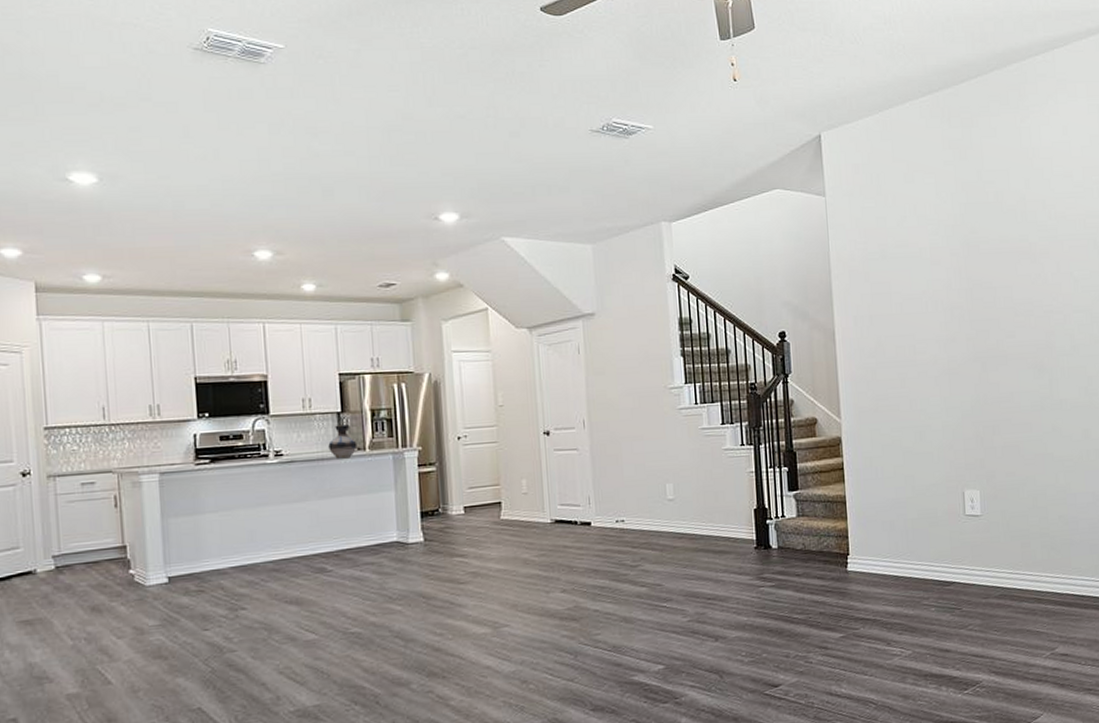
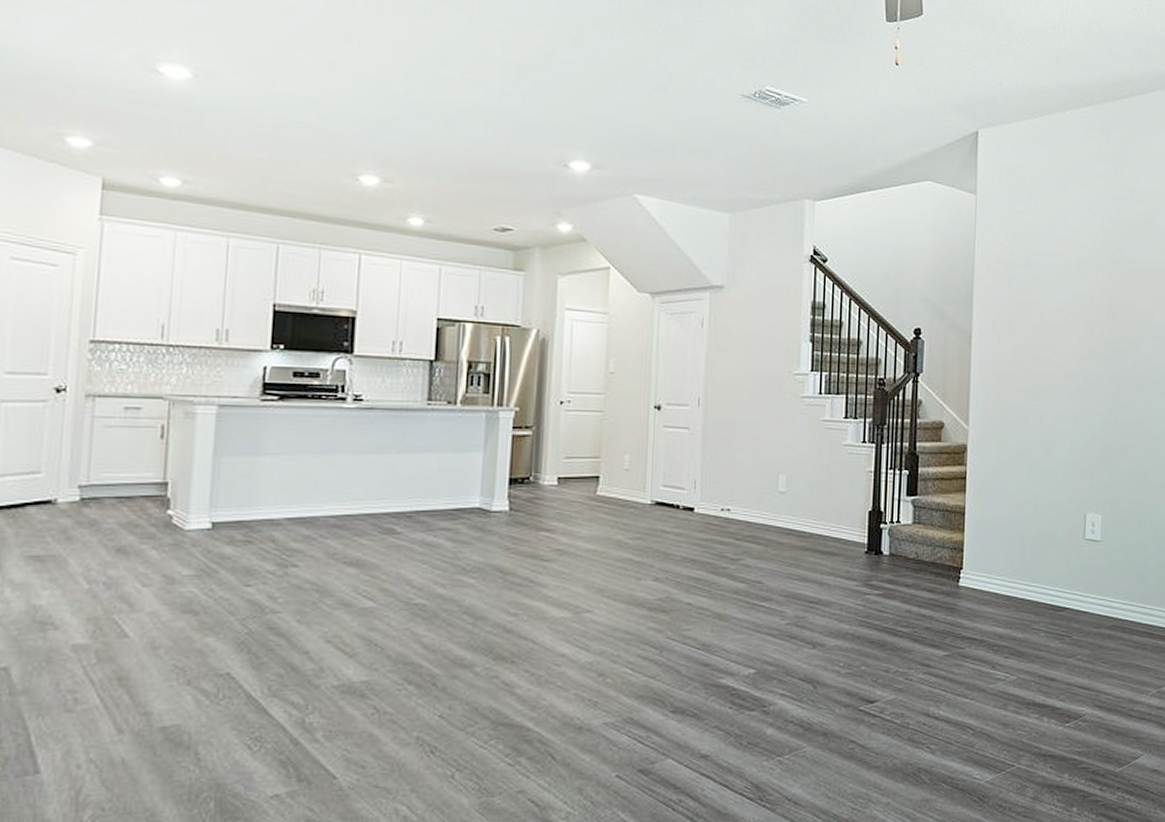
ceramic jug: present [328,424,358,459] -> none [415,374,448,412]

